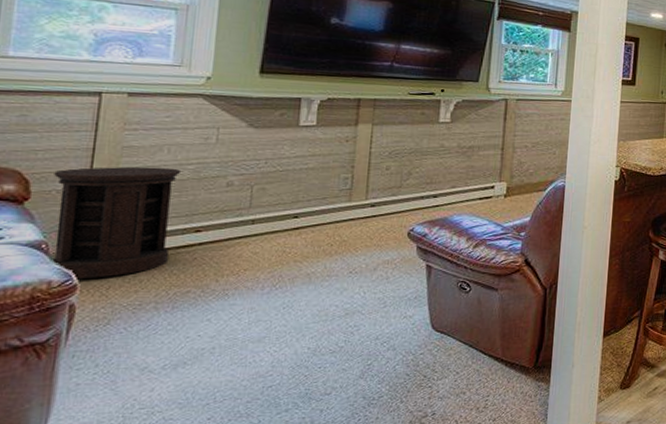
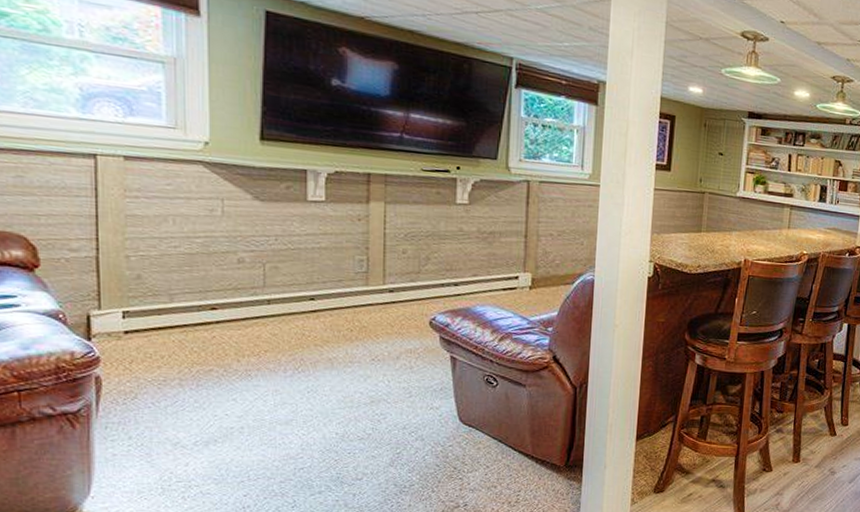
side table: present [50,166,182,278] -> none [60,236,190,352]

